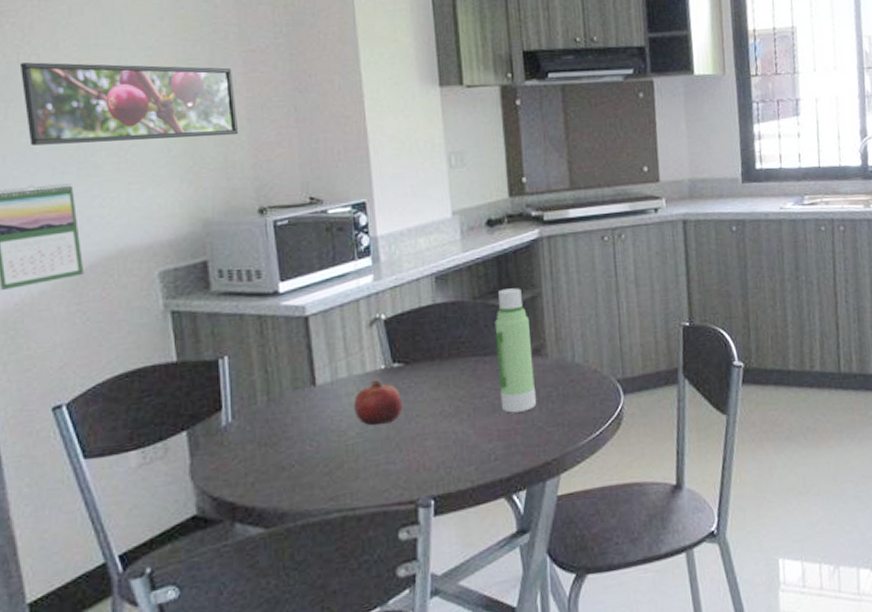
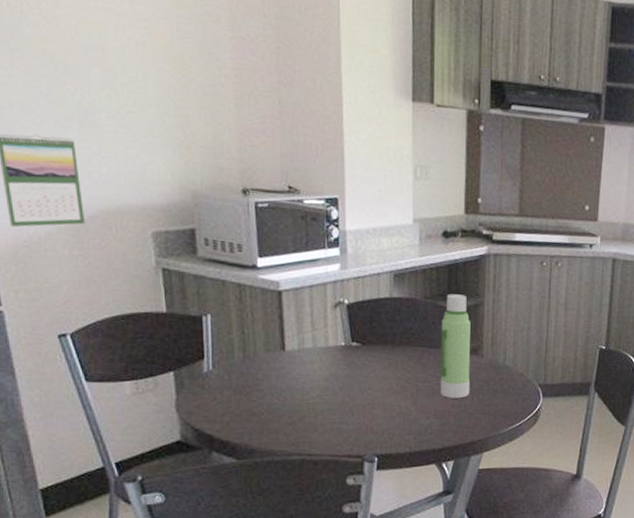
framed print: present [19,62,239,146] -> none [23,14,227,118]
fruit: present [353,380,403,426] -> none [316,354,358,392]

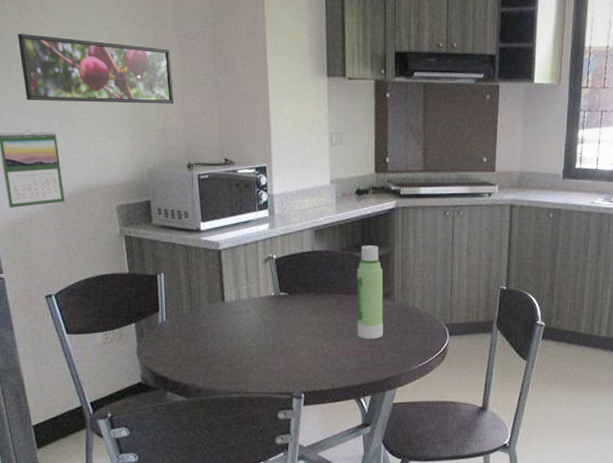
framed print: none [23,14,227,118] -> present [17,34,174,104]

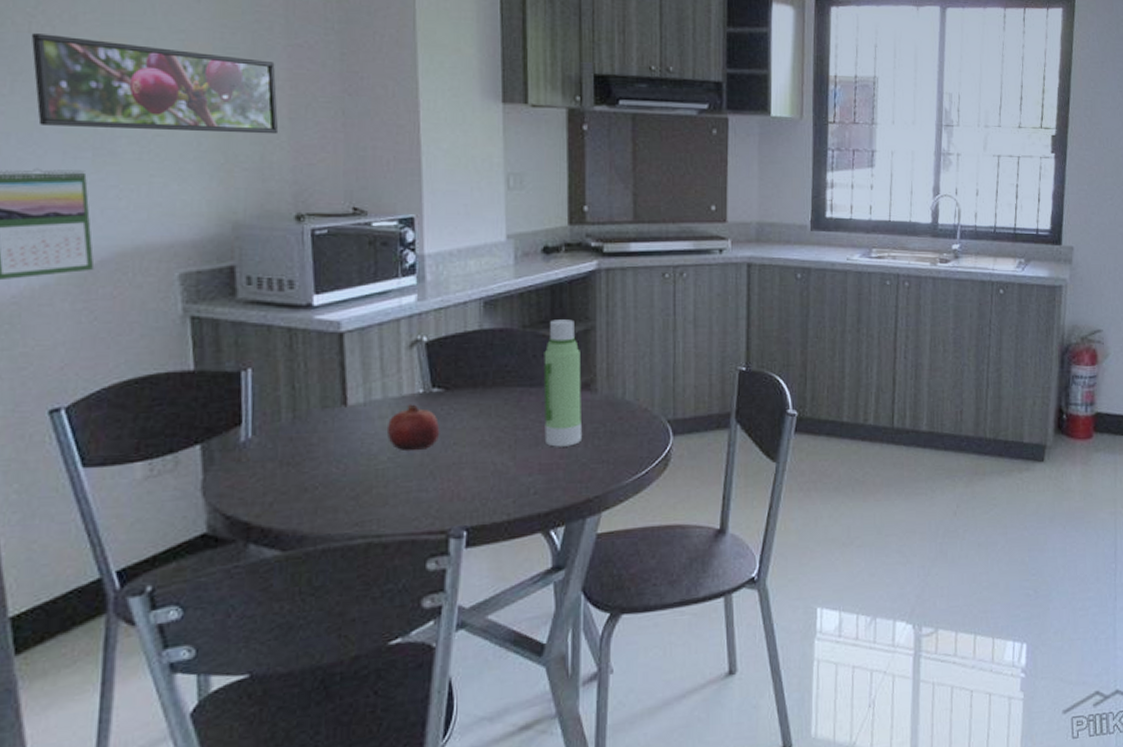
fruit: none [250,303,286,336] -> present [386,404,440,452]

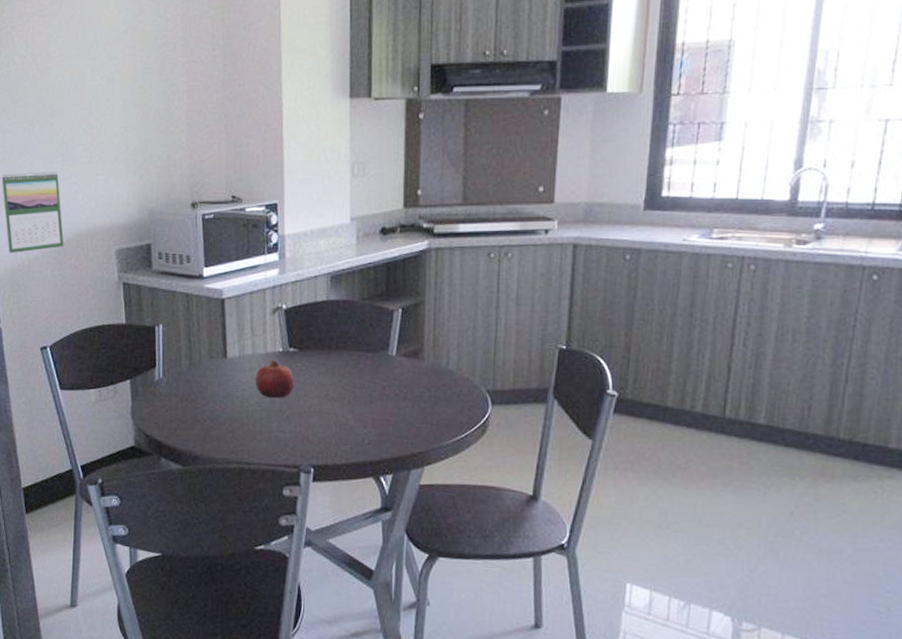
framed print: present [31,33,279,135] -> none [24,69,180,139]
water bottle: present [543,319,583,447] -> none [378,294,411,406]

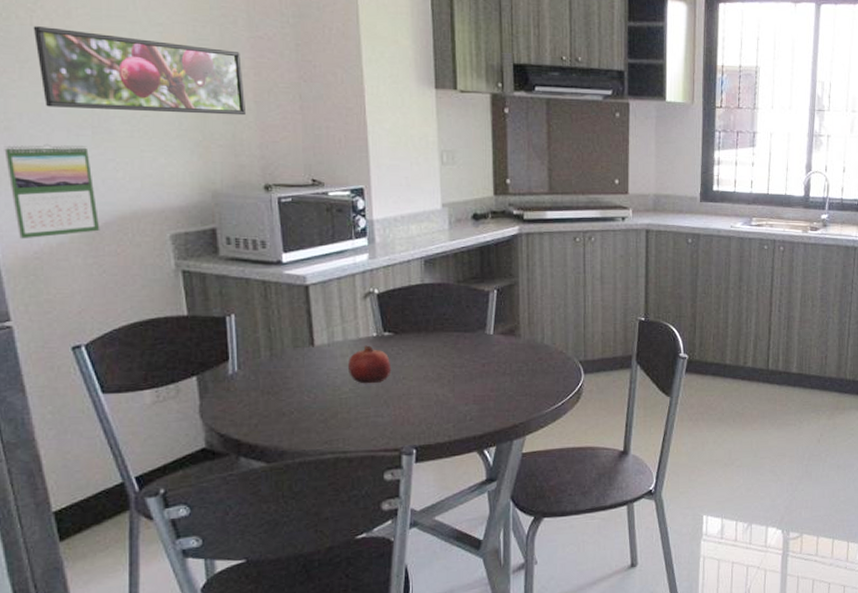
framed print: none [24,69,180,139] -> present [33,26,247,116]

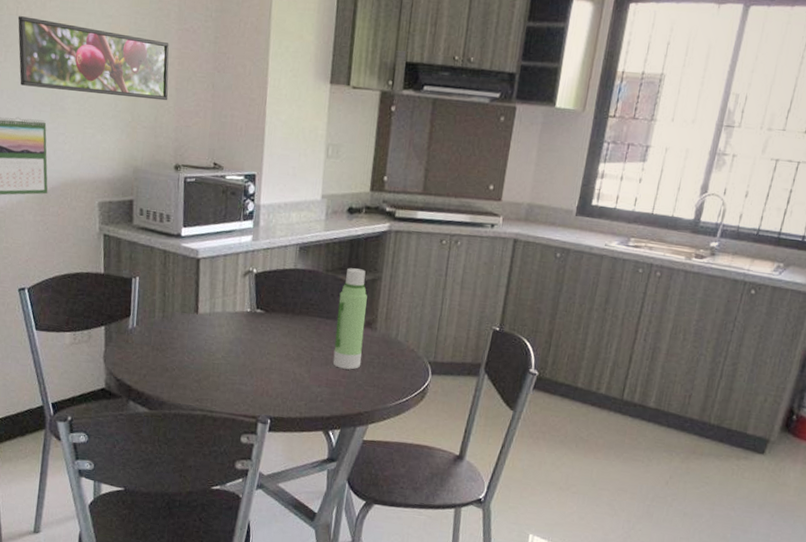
fruit: present [347,345,392,384] -> none [222,319,259,355]
water bottle: none [475,276,509,382] -> present [332,268,367,370]

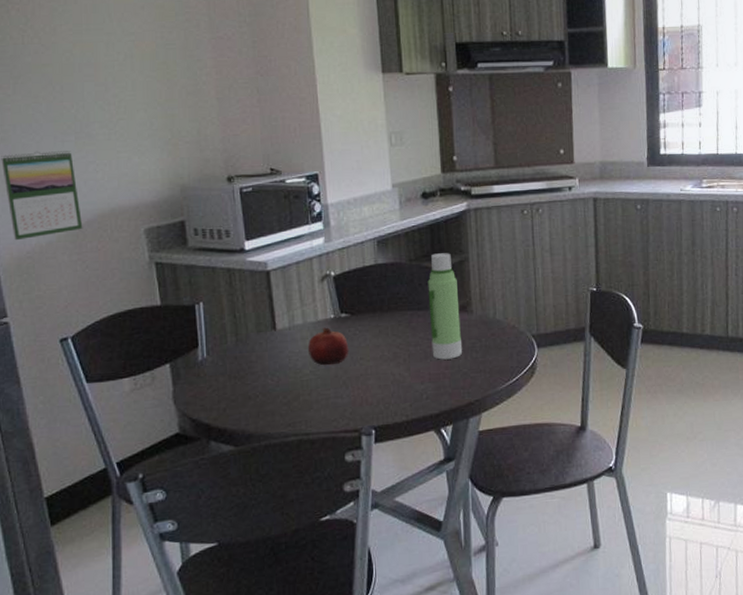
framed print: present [17,16,169,101] -> none [24,44,210,117]
fruit: none [222,319,259,355] -> present [307,327,349,366]

